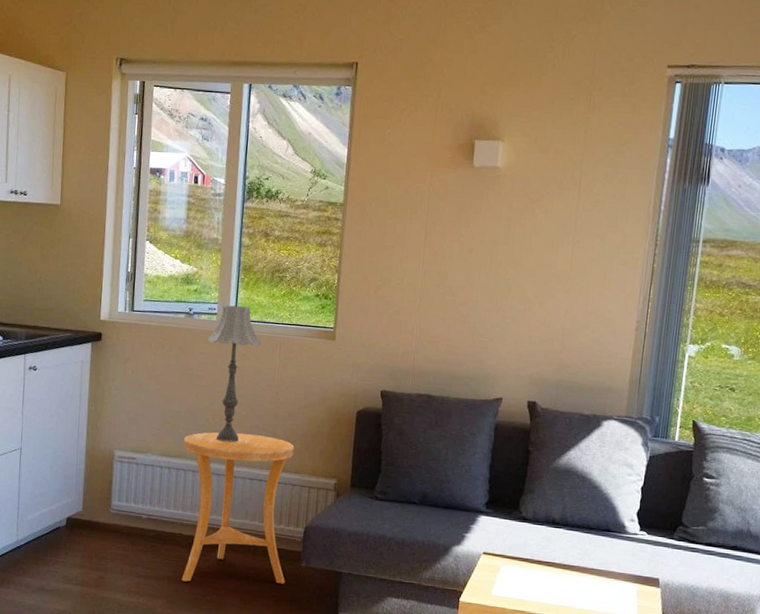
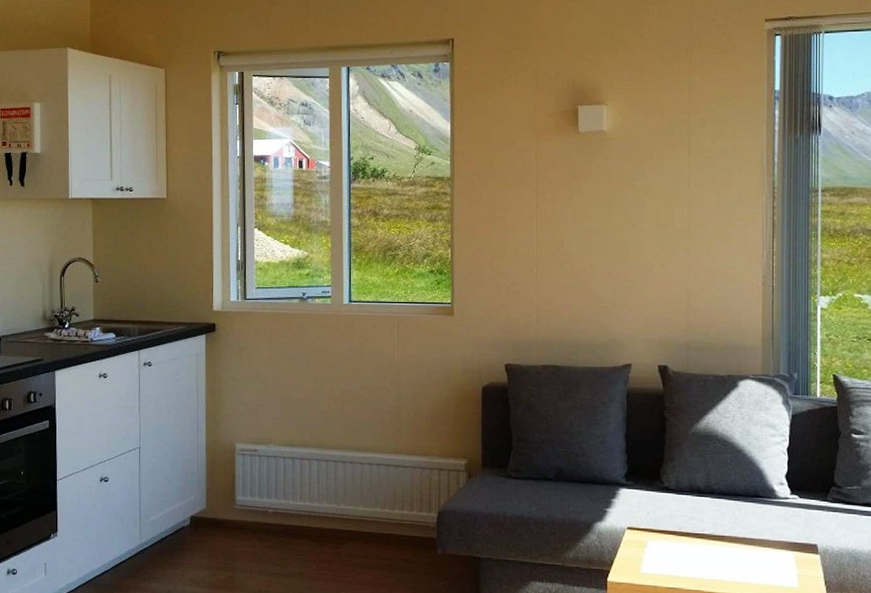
side table: present [181,432,295,584] -> none [305,417,422,577]
table lamp: present [207,305,261,443] -> none [323,287,378,428]

